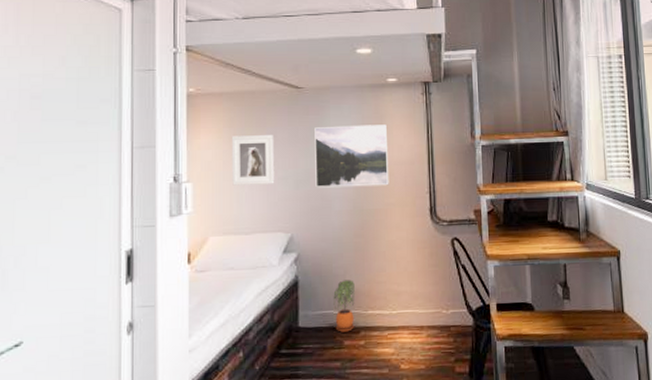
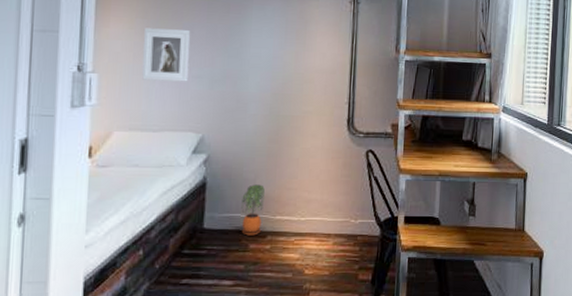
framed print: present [315,124,389,188] -> none [231,27,311,93]

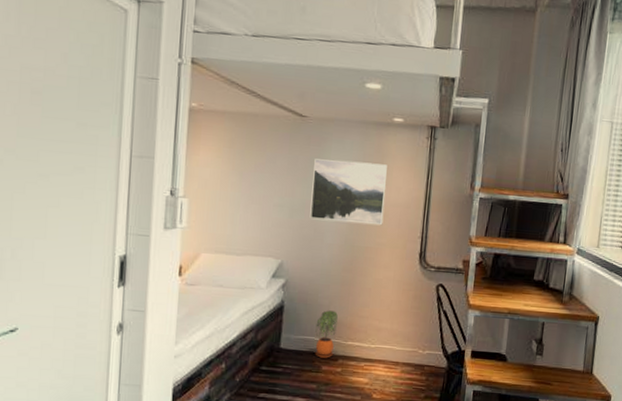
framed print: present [142,28,191,82] -> none [228,157,274,210]
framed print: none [231,27,311,93] -> present [310,159,387,226]

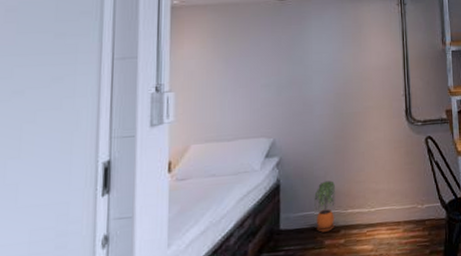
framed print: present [310,159,387,226] -> none [297,33,368,94]

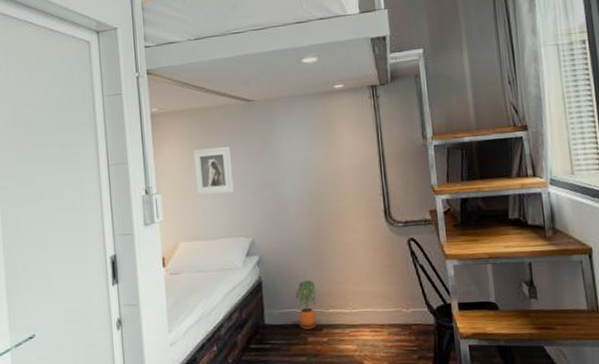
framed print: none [215,44,258,94] -> present [192,147,234,195]

